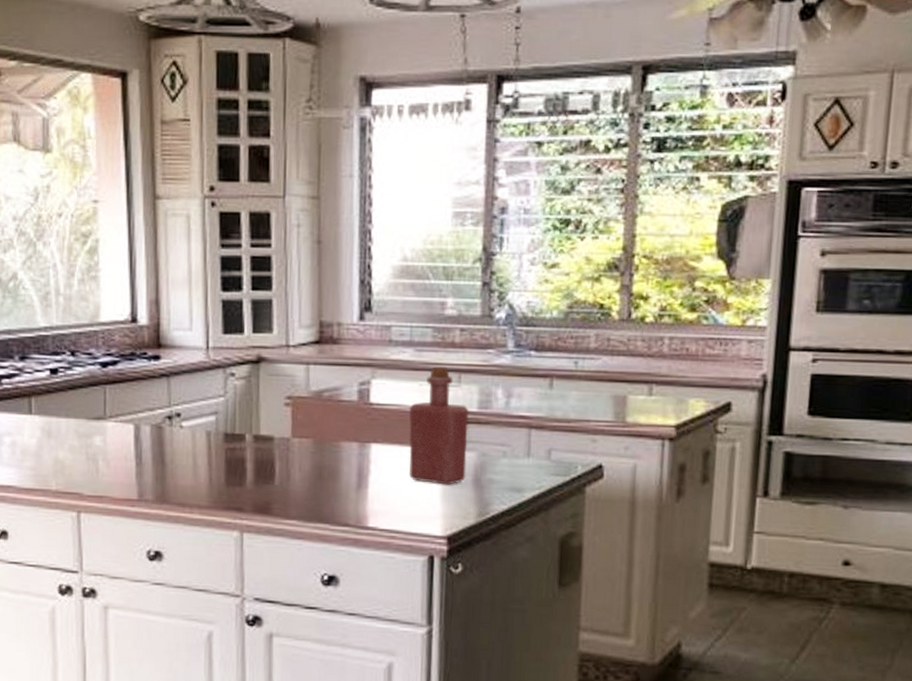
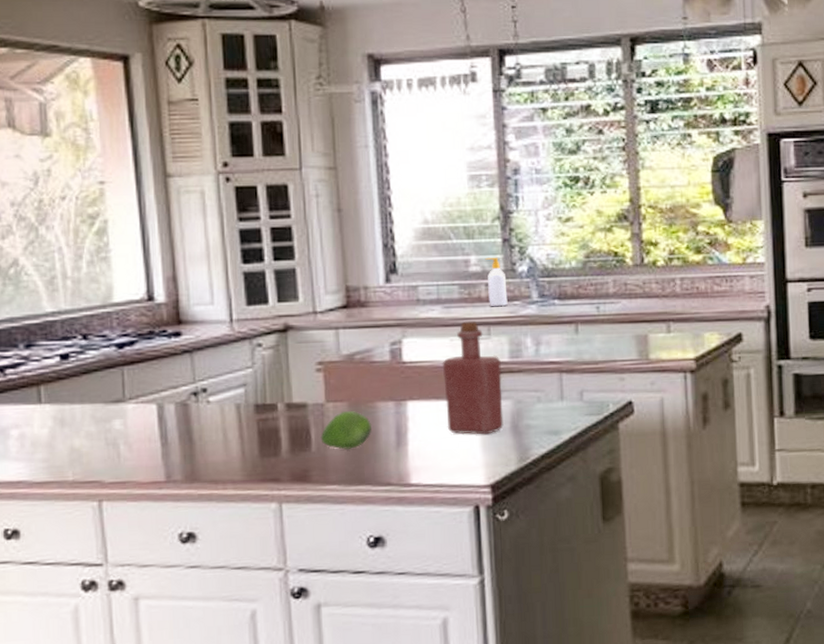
fruit: none [284,448,335,486] -> present [320,411,372,450]
soap bottle: none [462,301,483,354] -> present [485,257,508,307]

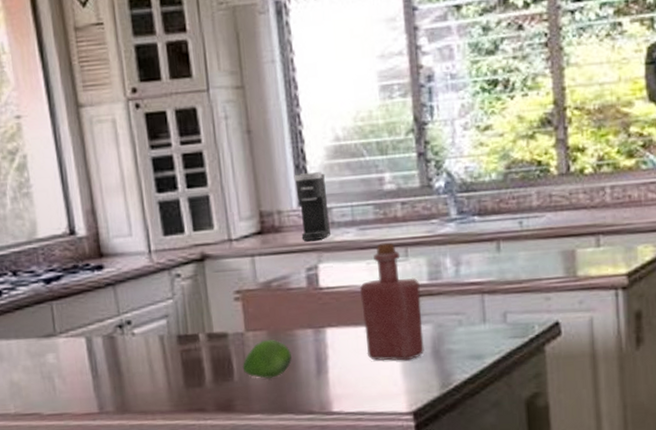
coffee maker: none [382,252,416,316] -> present [294,172,330,241]
soap bottle: present [485,257,508,307] -> none [399,173,425,227]

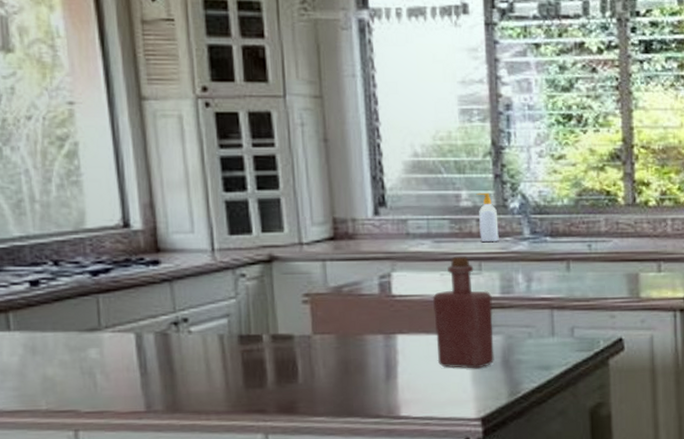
fruit: present [242,339,292,379] -> none [307,343,361,382]
coffee maker: present [294,172,330,241] -> none [370,185,405,249]
soap bottle: none [399,173,425,227] -> present [476,192,499,243]

